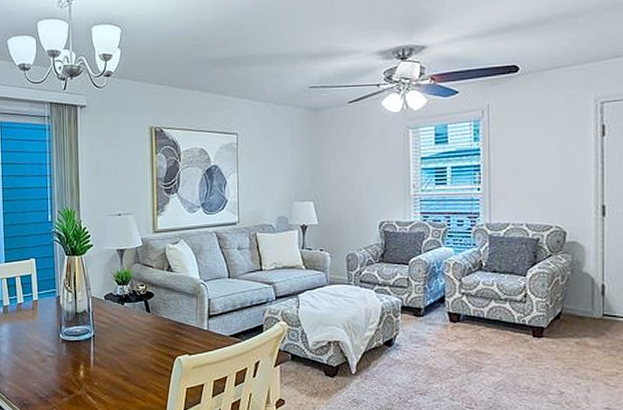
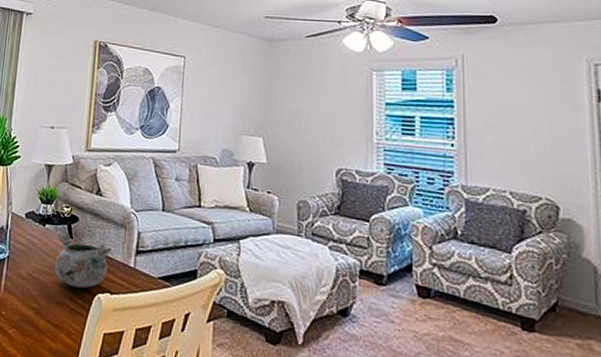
decorative bowl: none [136,308,187,353] -> present [54,232,112,289]

